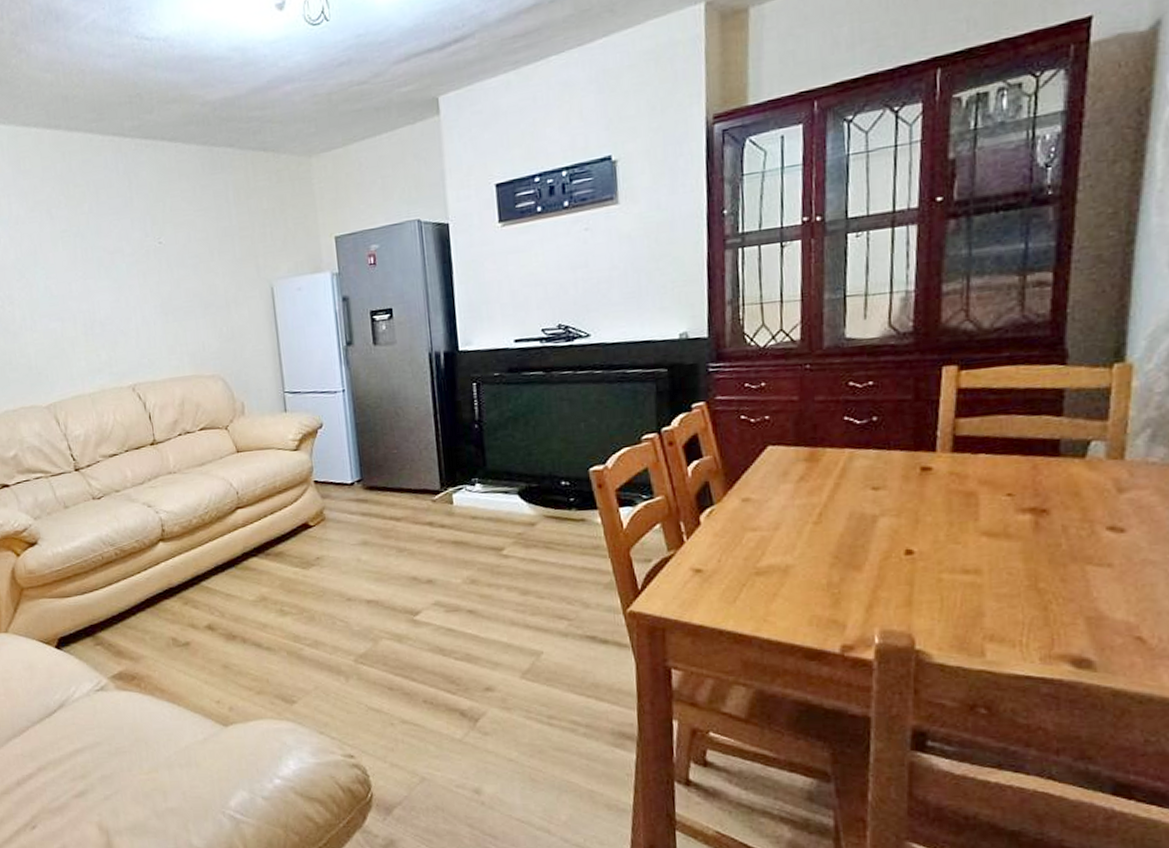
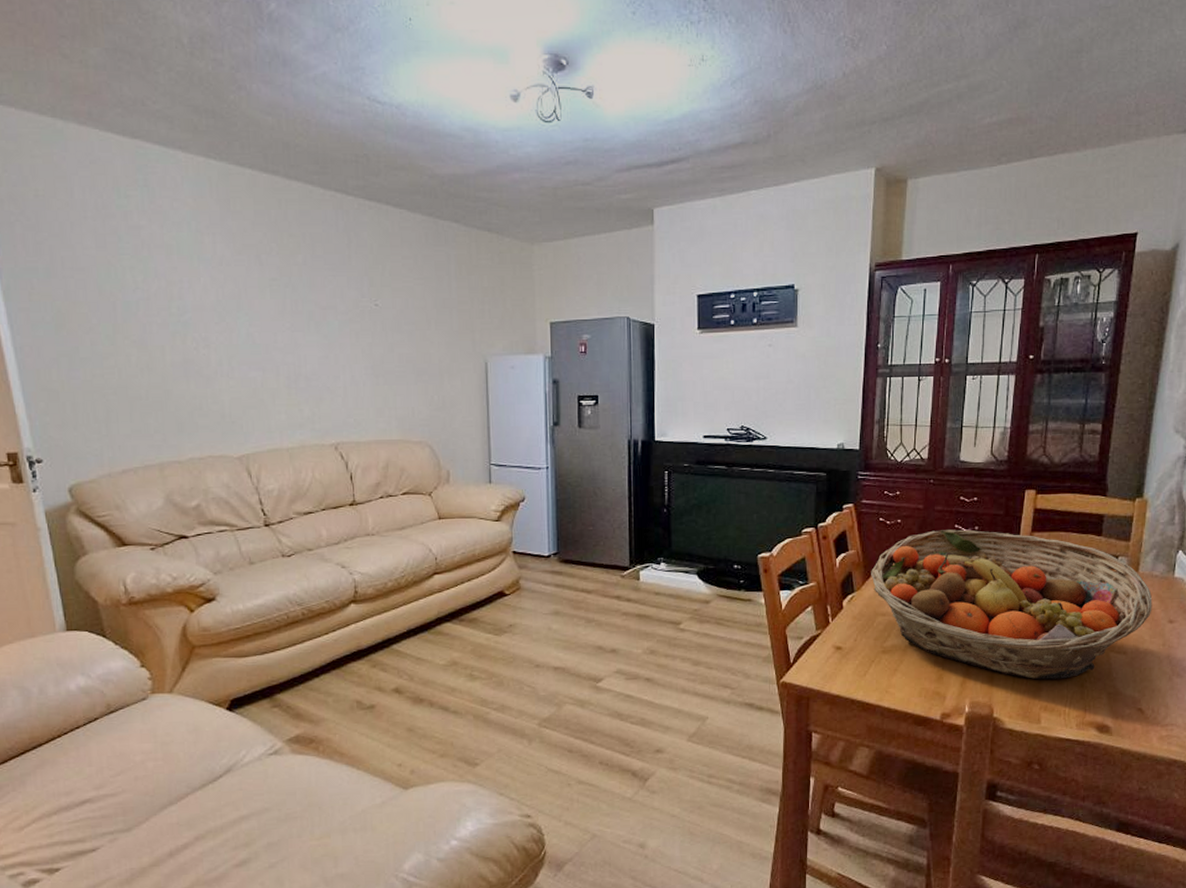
fruit basket: none [734,421,1150,602] -> present [871,529,1153,680]

